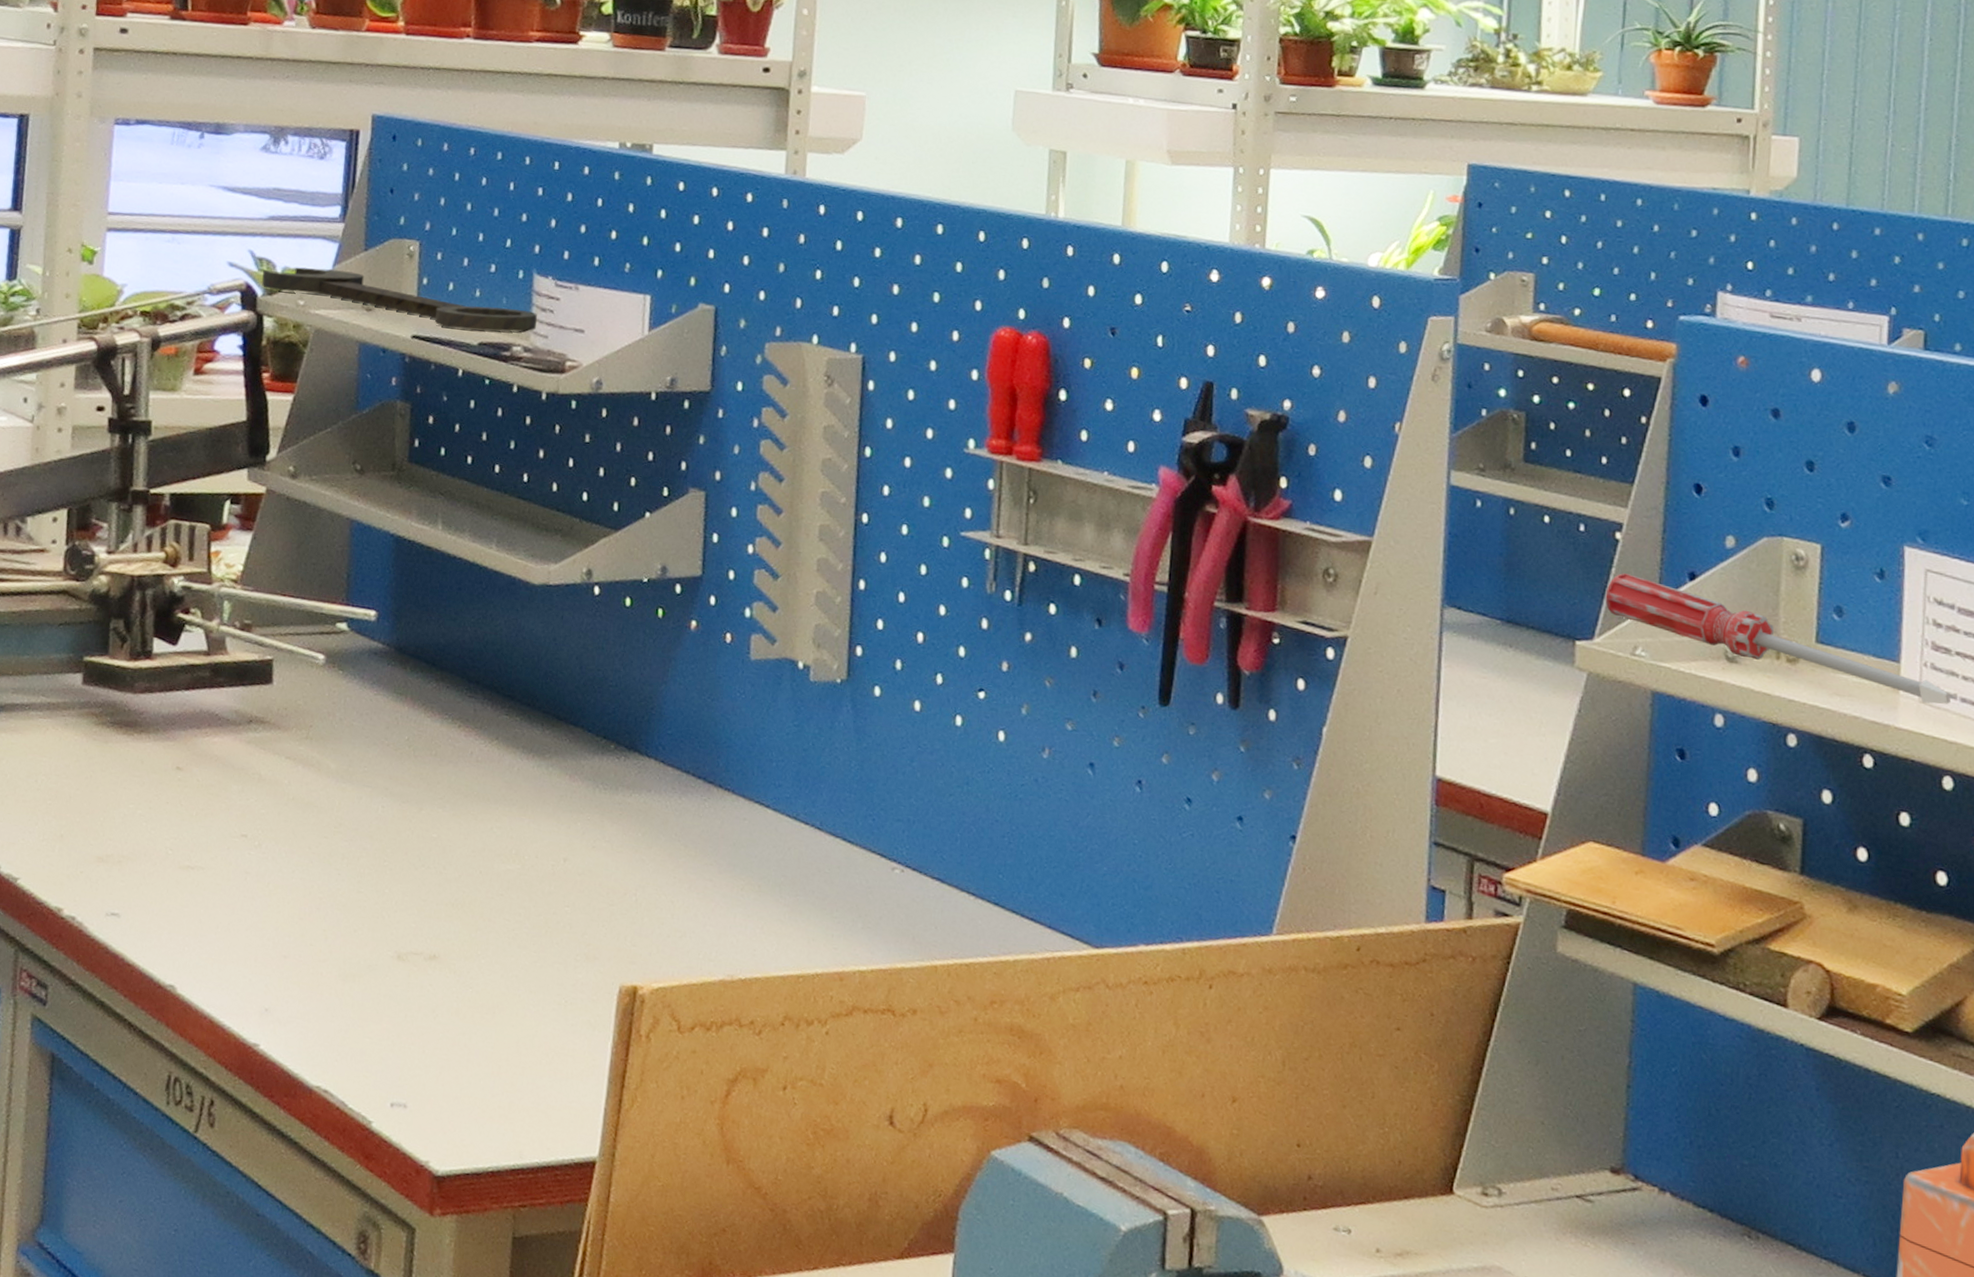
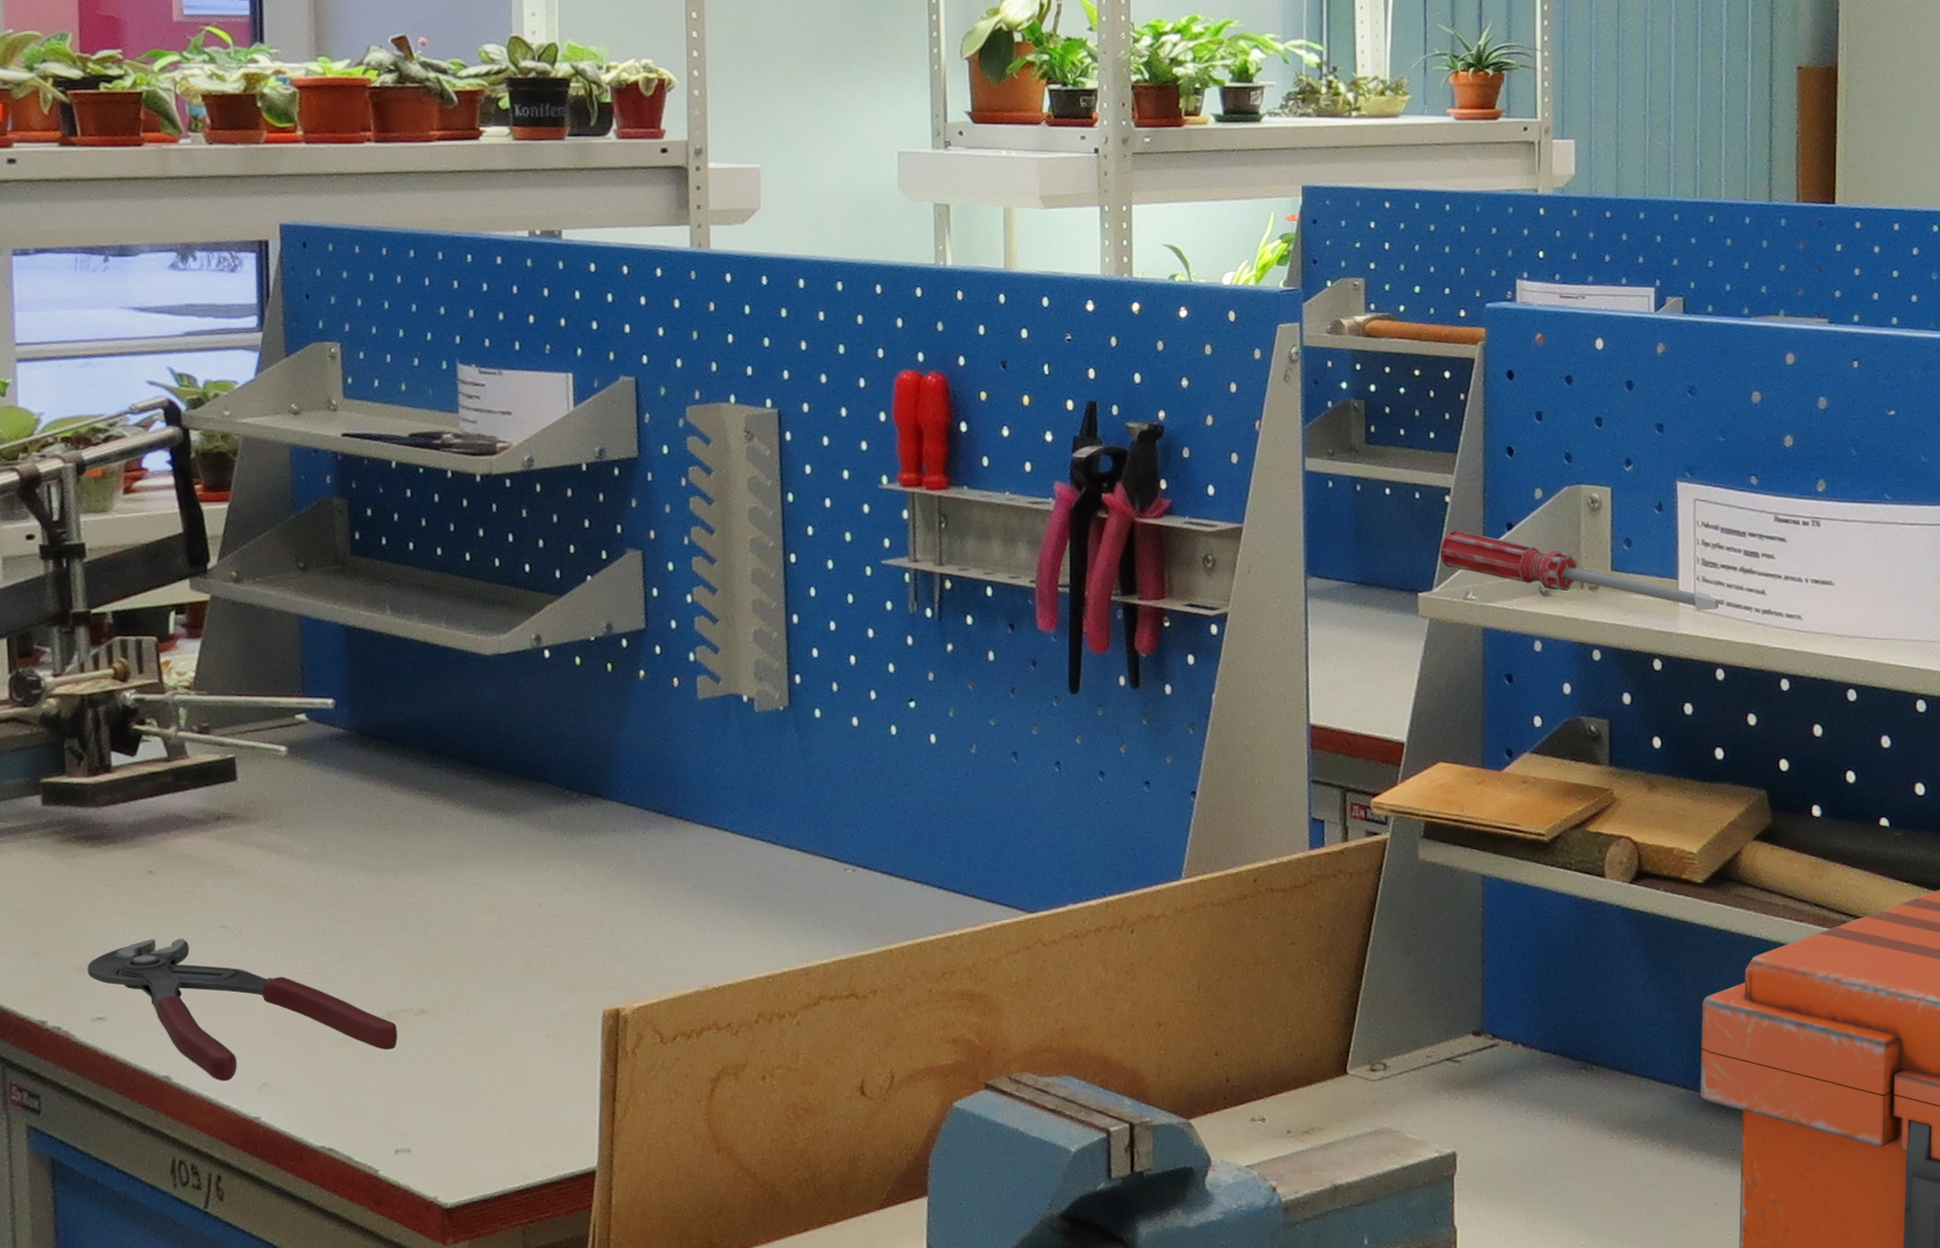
pliers: none [107,838,406,1001] -> present [87,938,398,1082]
wrench: present [262,267,537,332] -> none [184,378,464,423]

